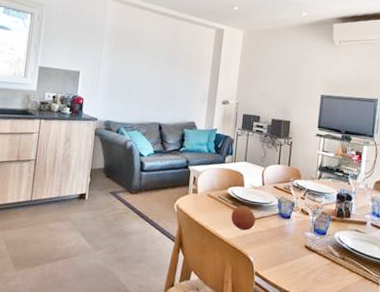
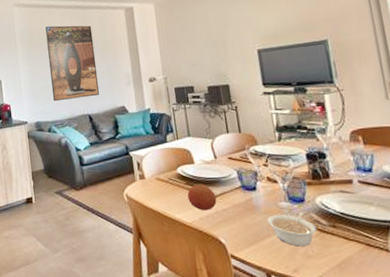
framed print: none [127,27,181,107] -> present [45,25,100,102]
legume: none [292,242,330,273] -> present [267,212,318,247]

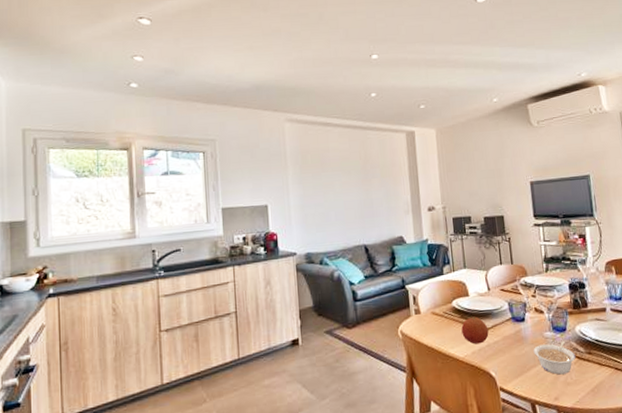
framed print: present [45,25,100,102] -> none [321,146,377,231]

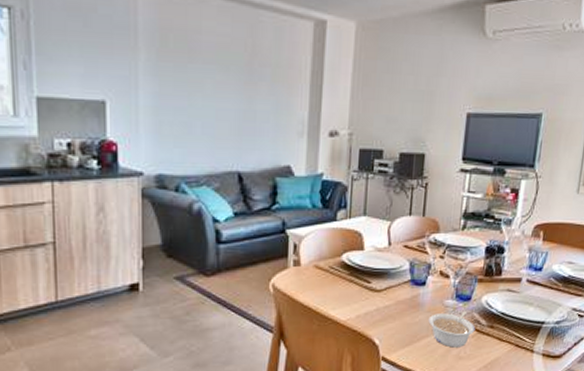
fruit: present [461,316,489,345] -> none [348,275,381,307]

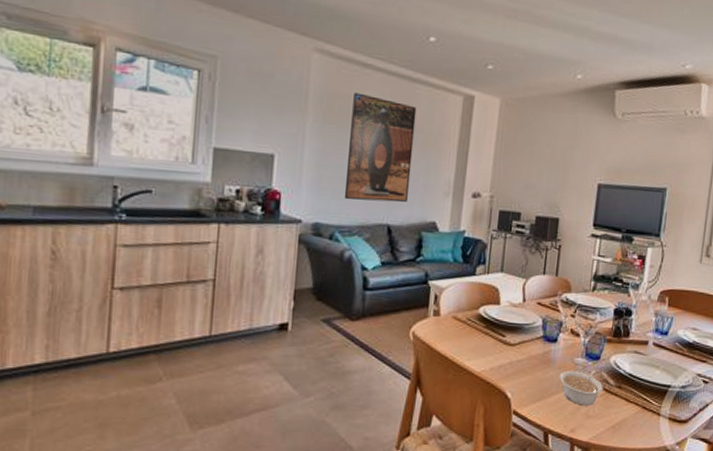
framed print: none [187,23,262,147] -> present [344,92,417,203]

